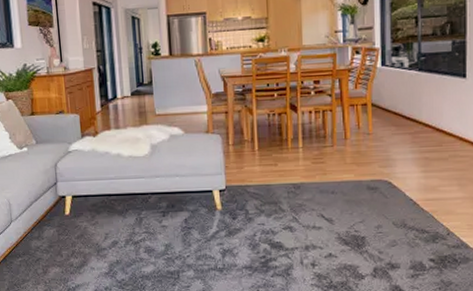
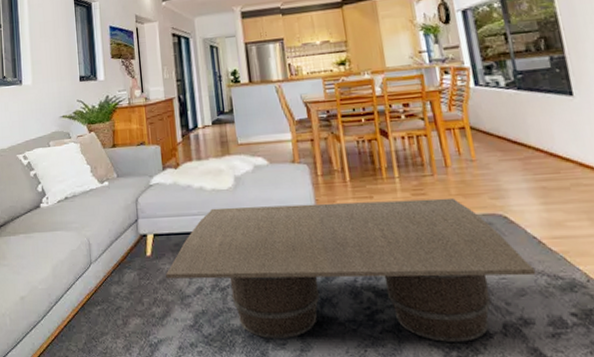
coffee table: none [83,166,408,283] -> present [166,197,536,342]

